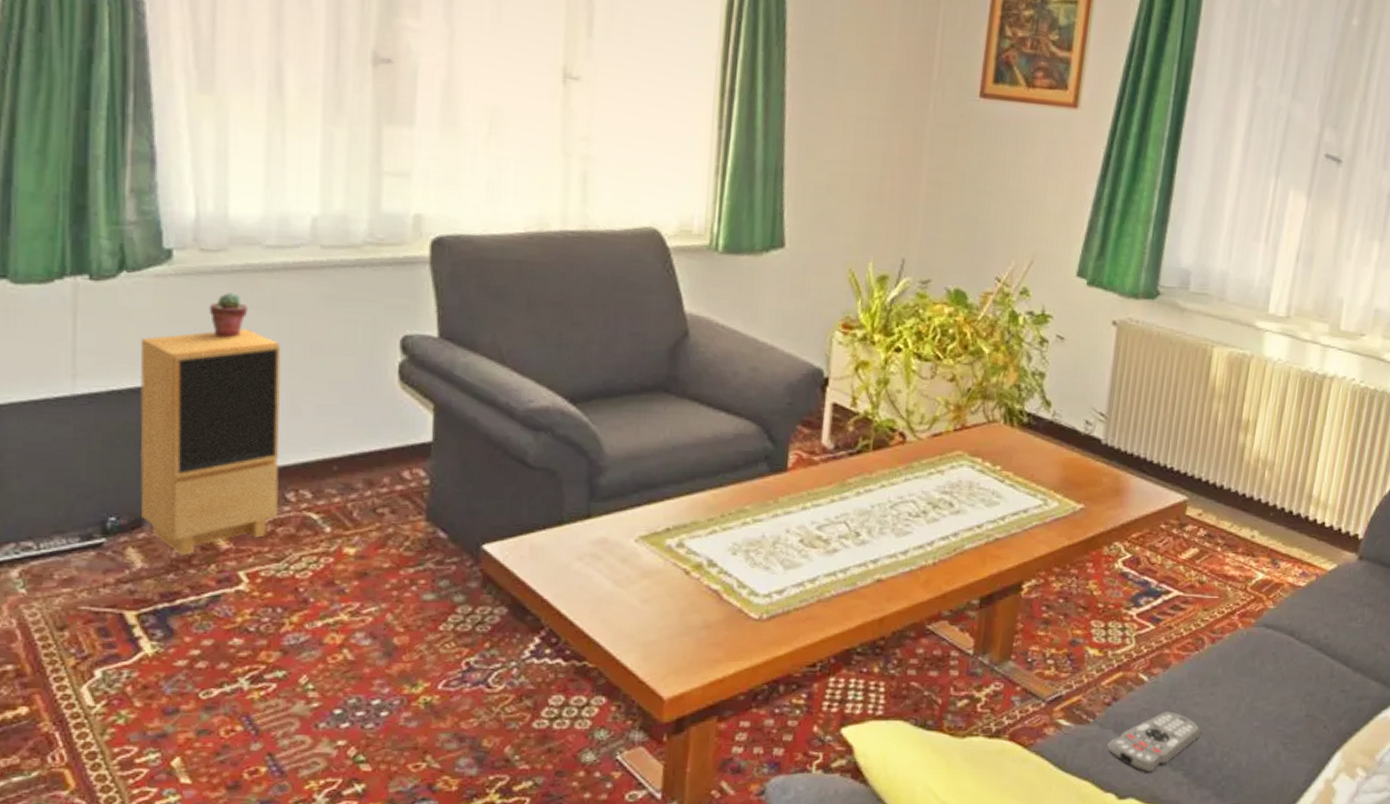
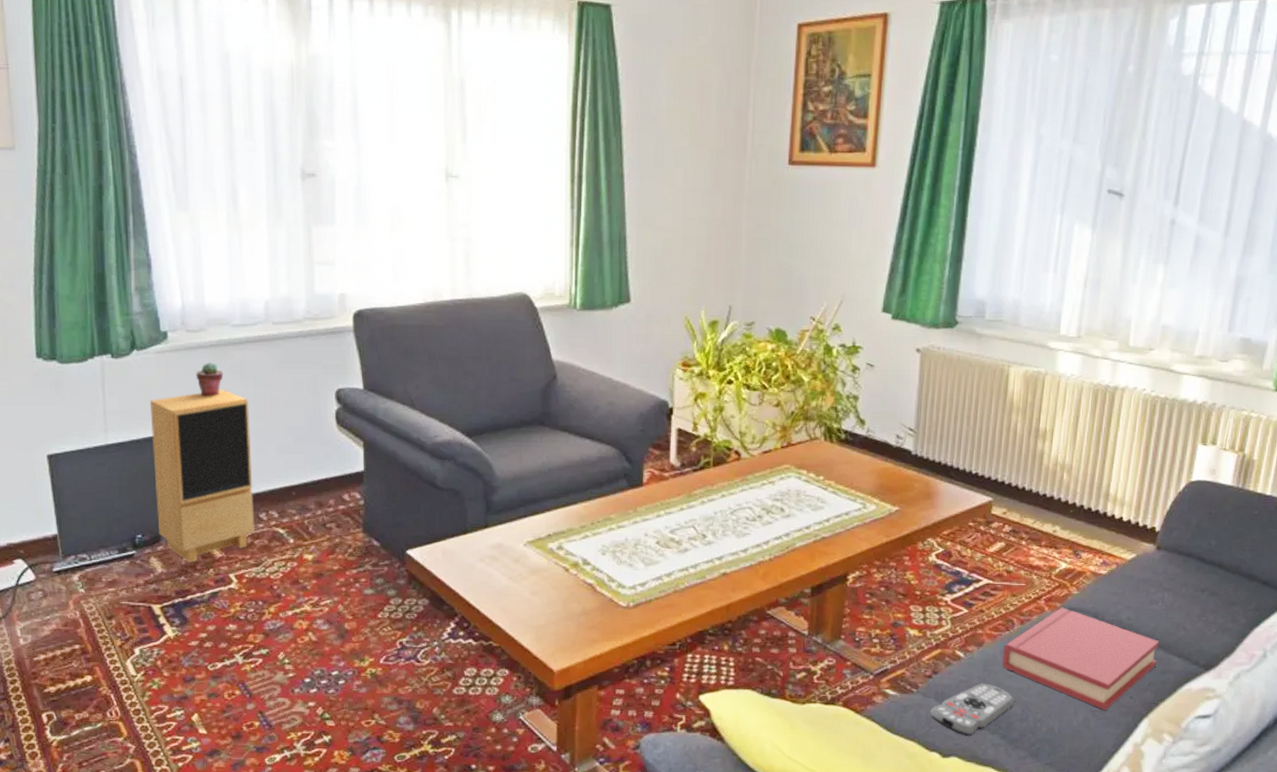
hardback book: none [1189,624,1358,742] -> present [1002,607,1160,710]

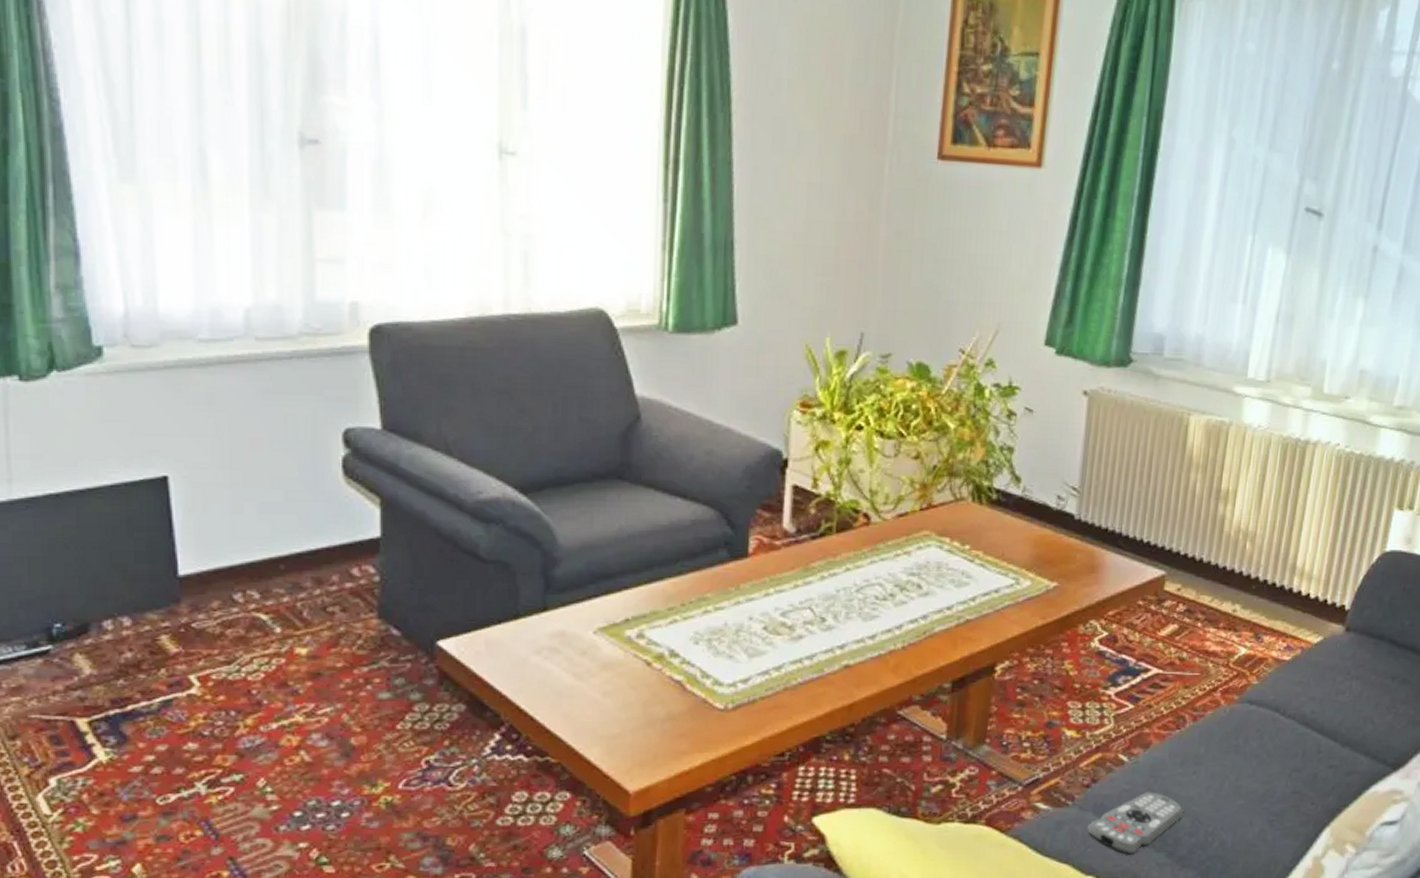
speaker: present [149,389,255,563] -> none [75,426,227,661]
potted succulent: present [196,362,224,397] -> none [143,390,184,437]
hardback book: present [1002,607,1160,710] -> none [1171,700,1346,819]

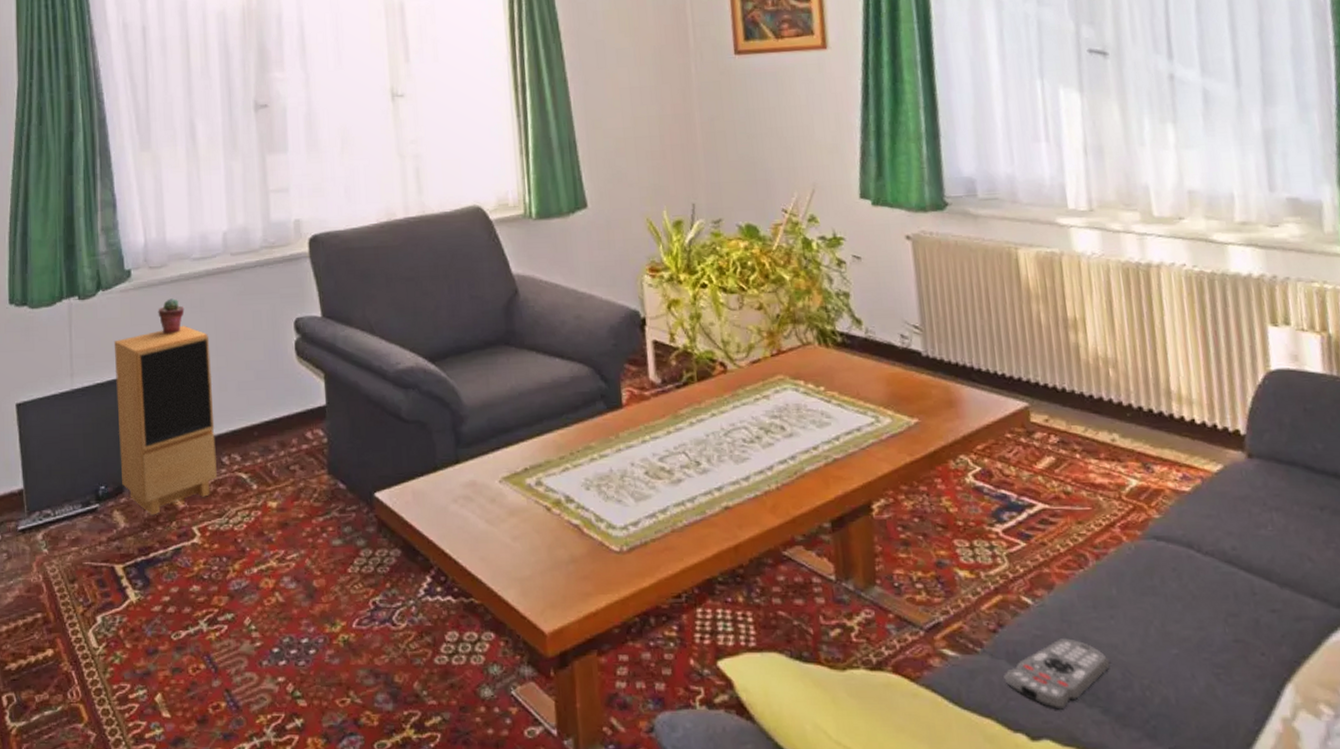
speaker: none [75,426,227,661] -> present [113,325,217,516]
potted succulent: none [143,390,184,437] -> present [158,298,185,335]

